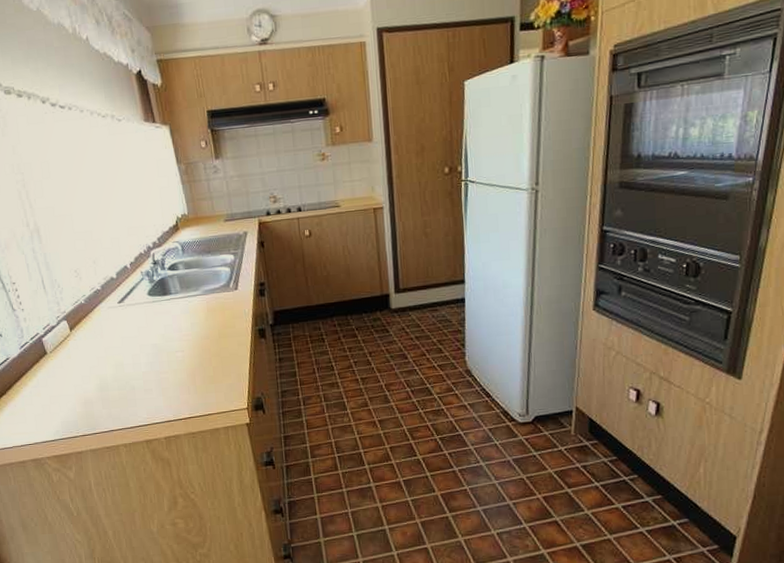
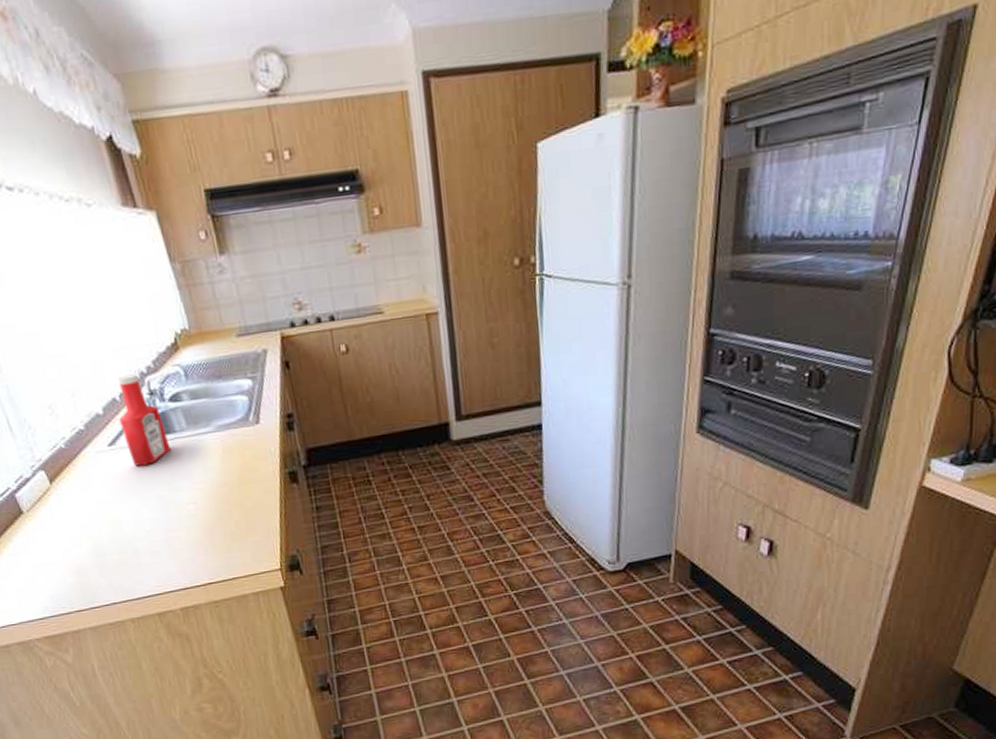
ketchup bottle: none [128,248,167,320] -> present [117,374,171,466]

